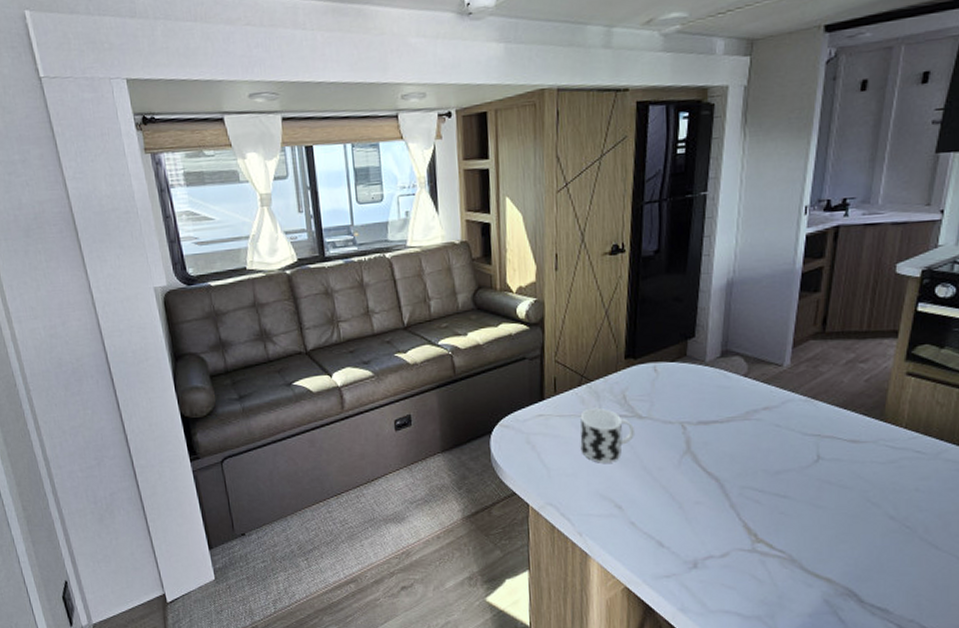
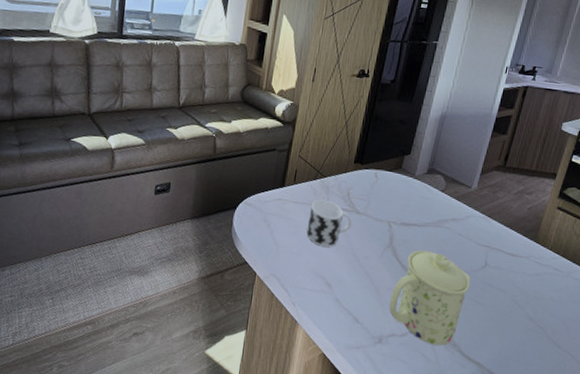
mug: none [699,451,801,563] -> present [389,250,471,346]

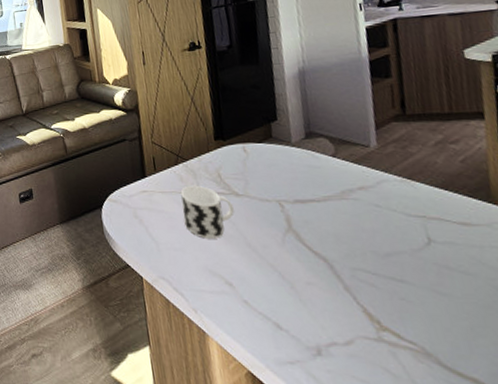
mug: present [389,250,471,346] -> none [312,231,423,356]

